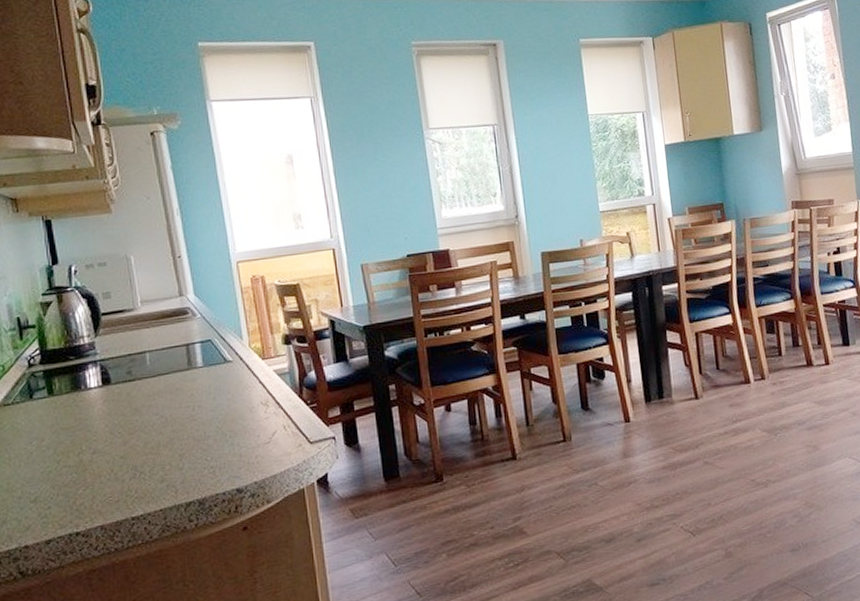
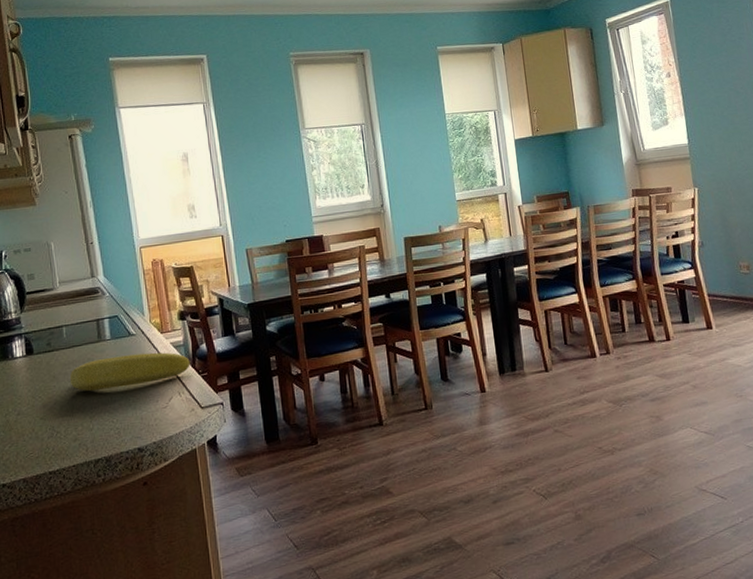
banana: none [154,381,297,426] -> present [69,352,190,391]

